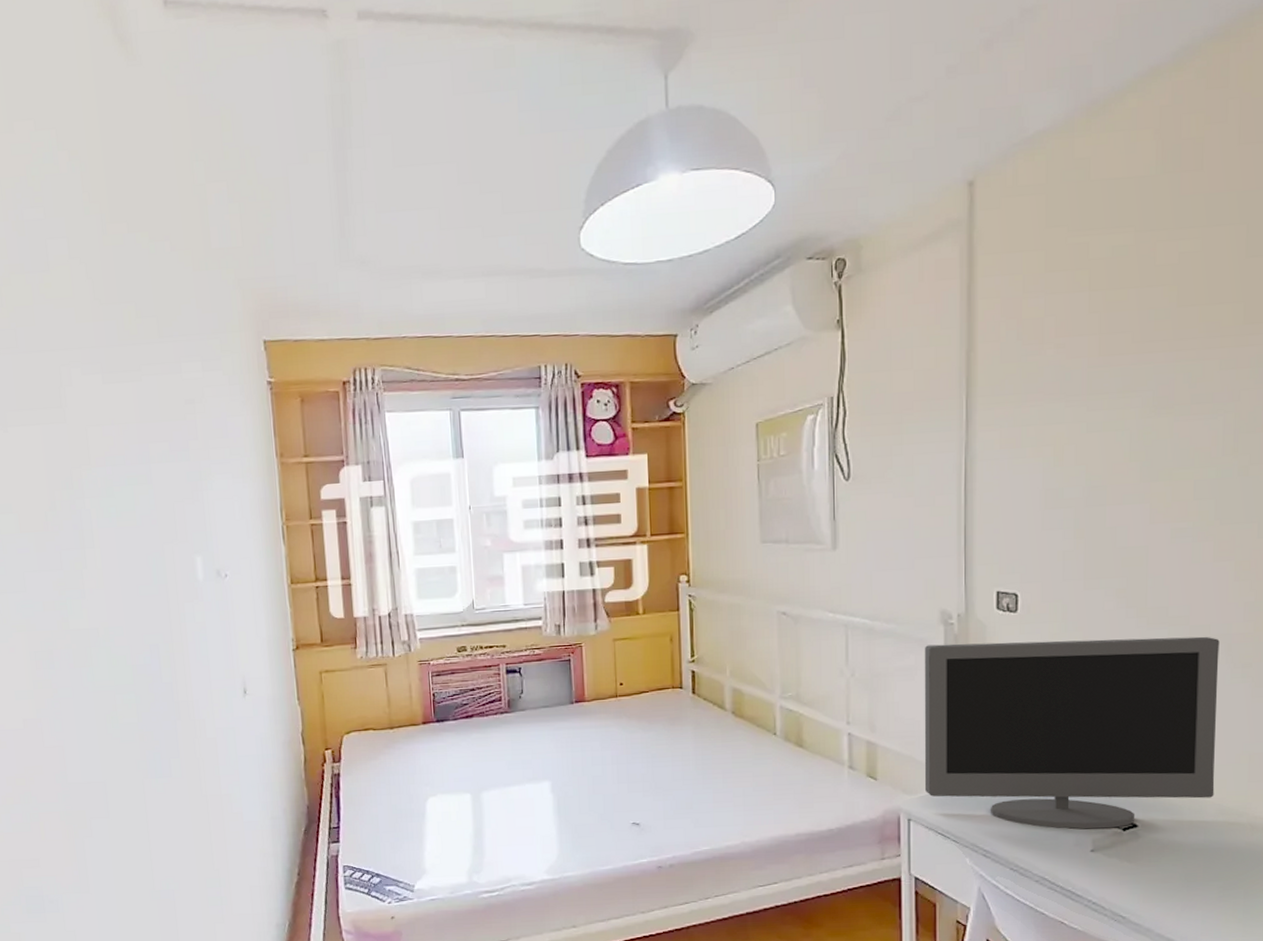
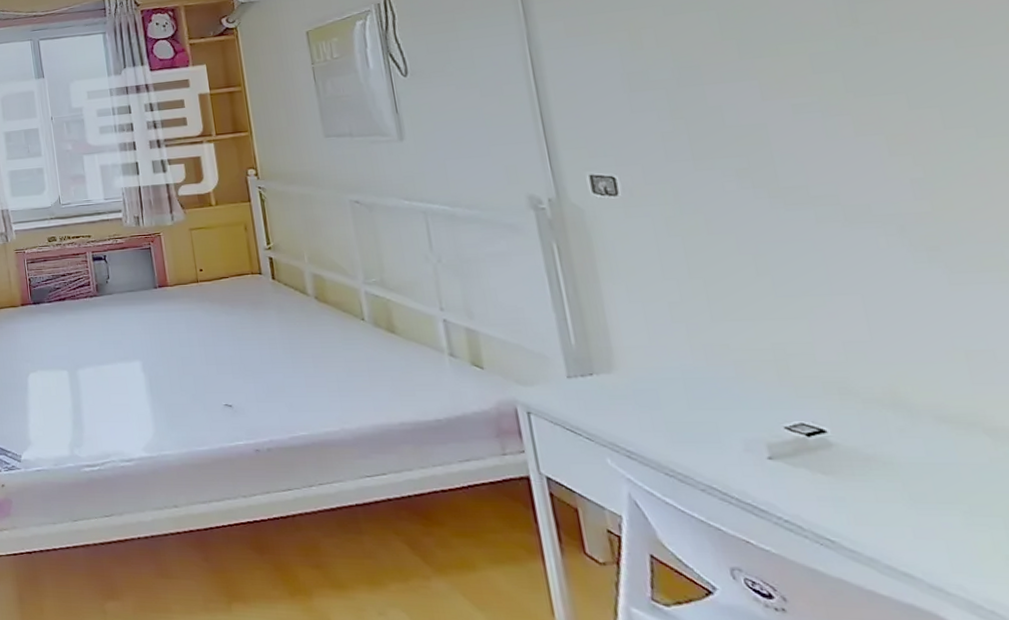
monitor: present [924,636,1220,830] -> none [516,216,927,433]

